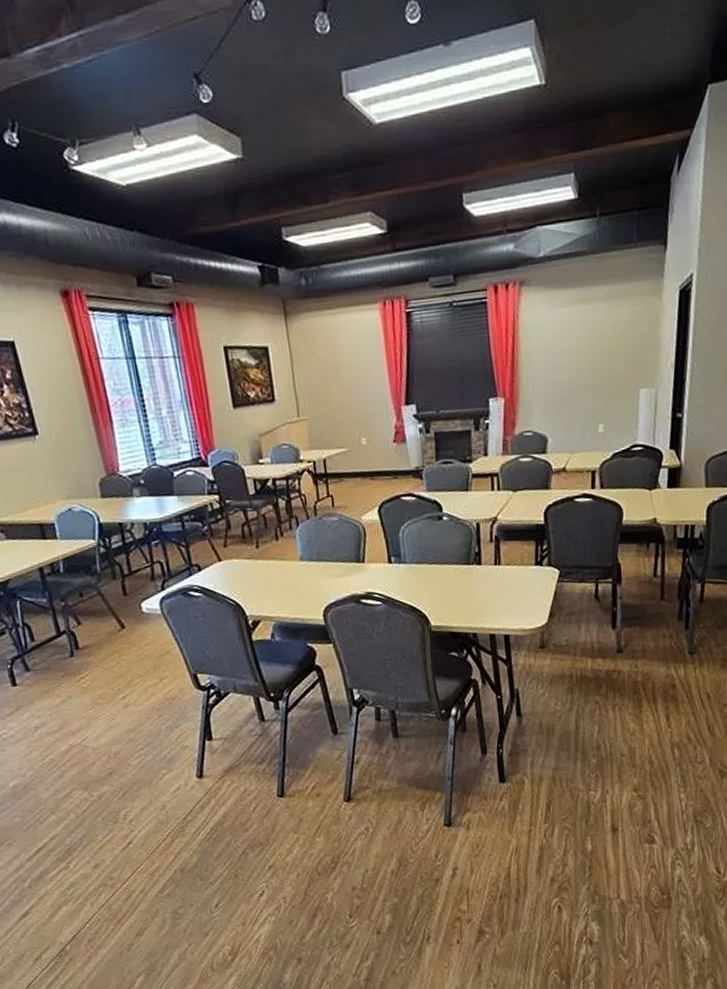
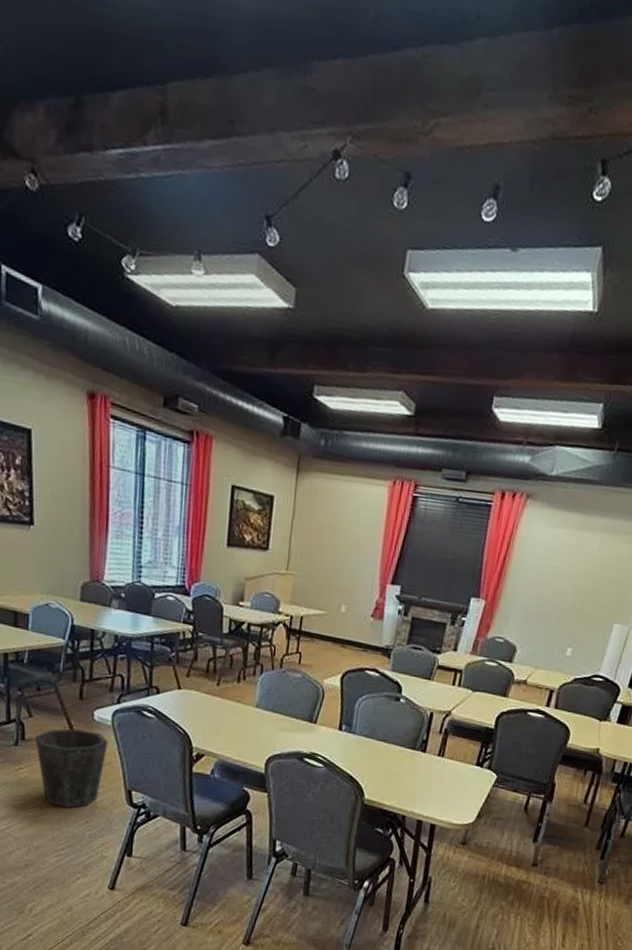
waste bin: none [88,624,165,707] -> present [34,728,108,808]

